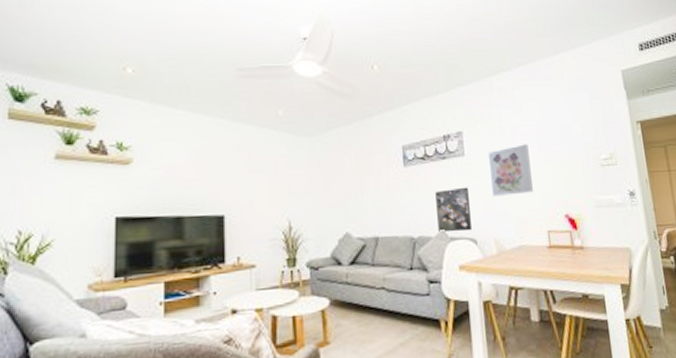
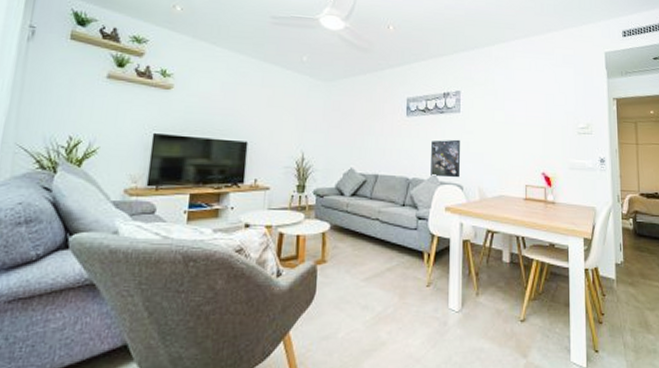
wall art: present [487,144,533,196] -> none [480,107,516,151]

